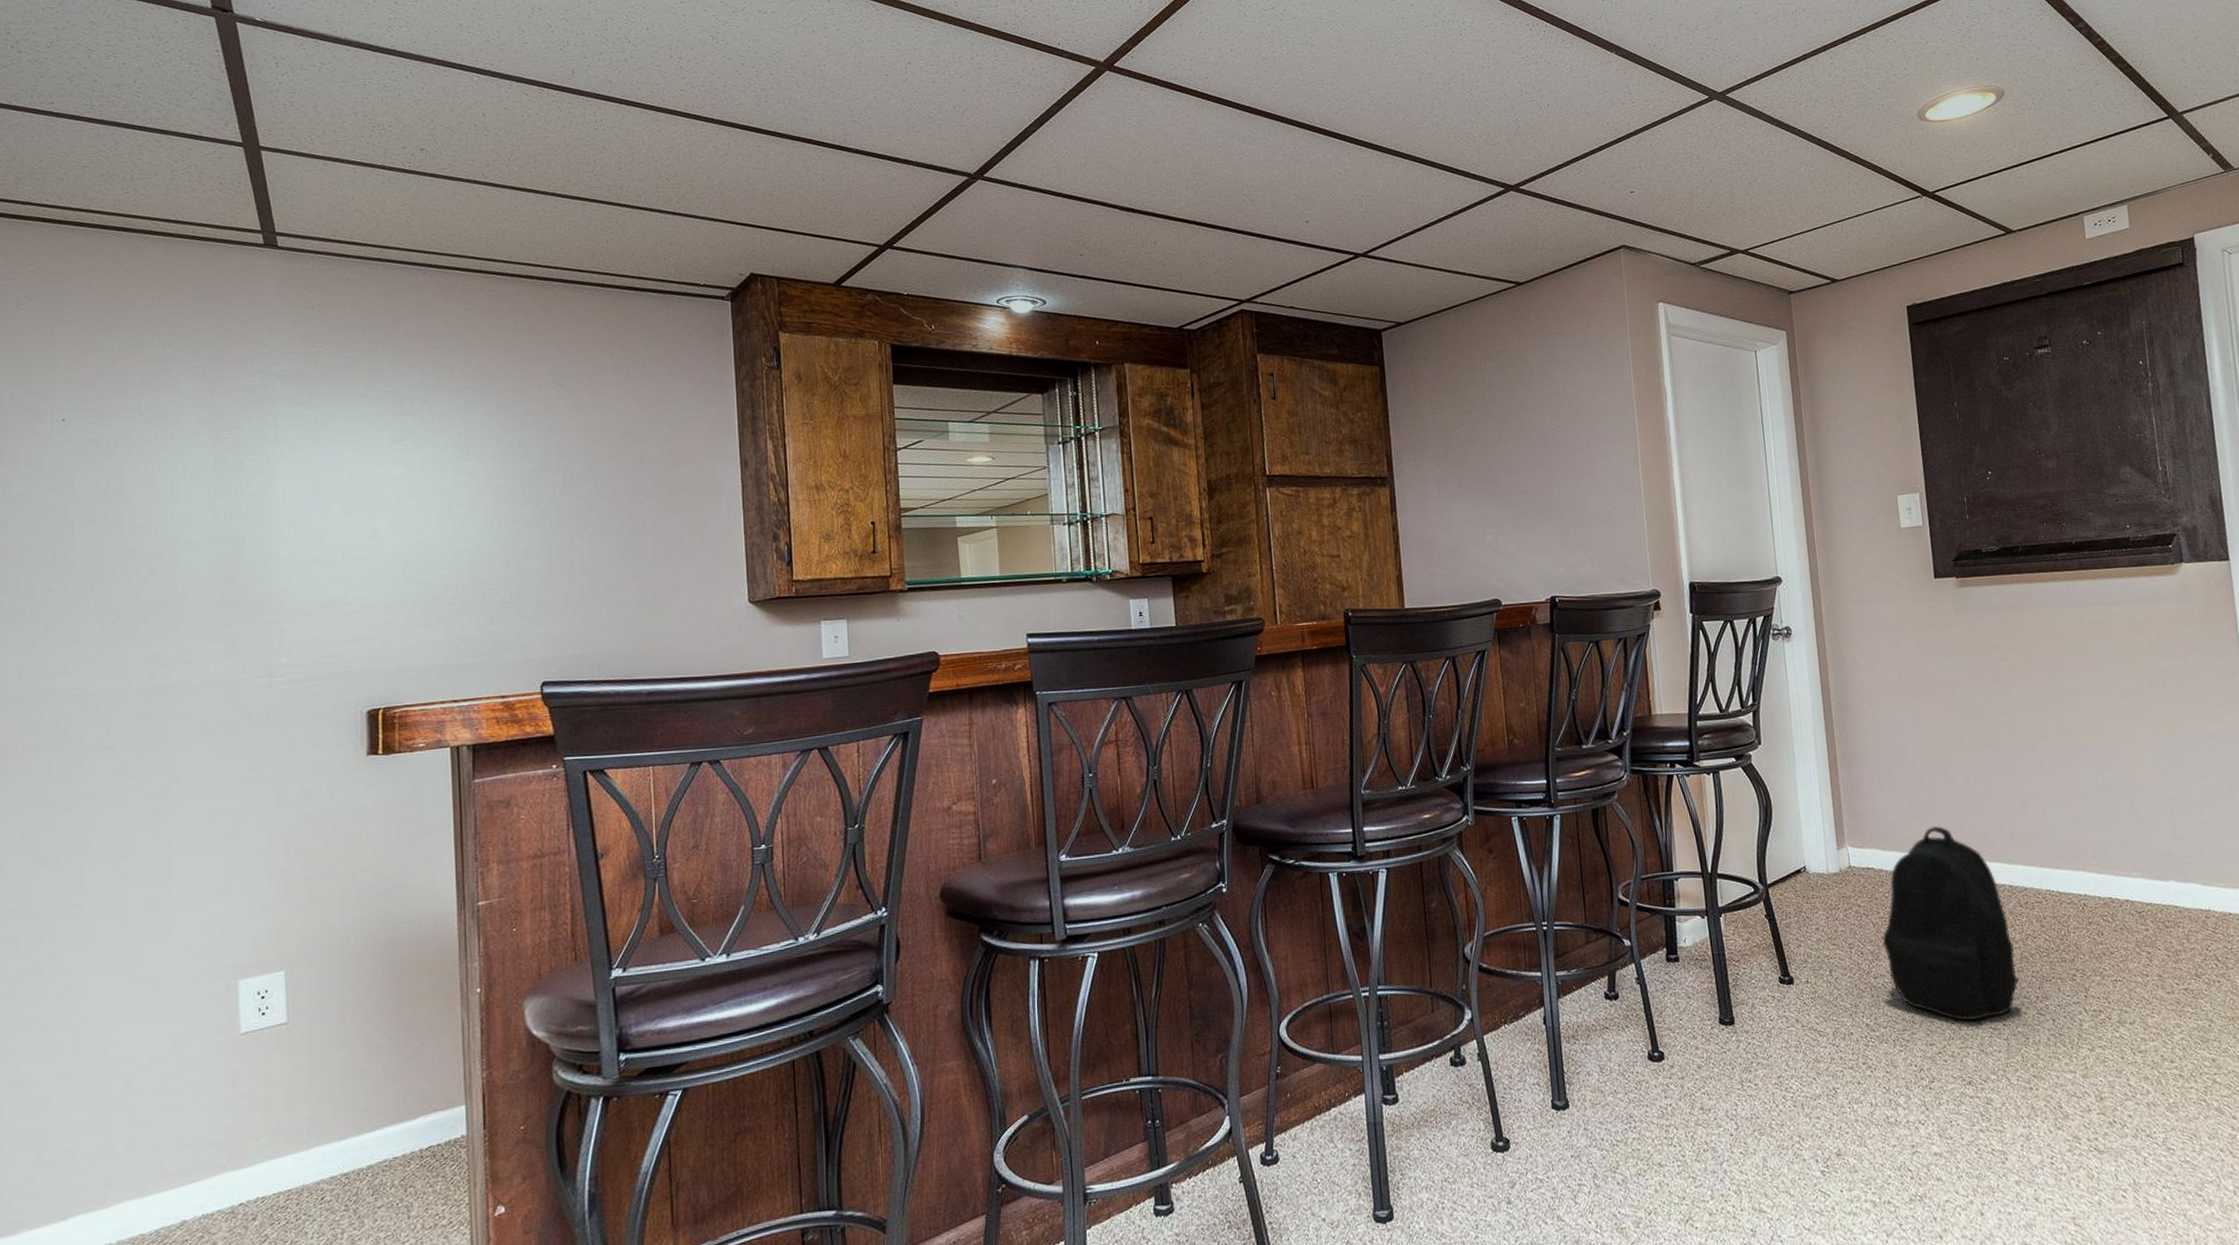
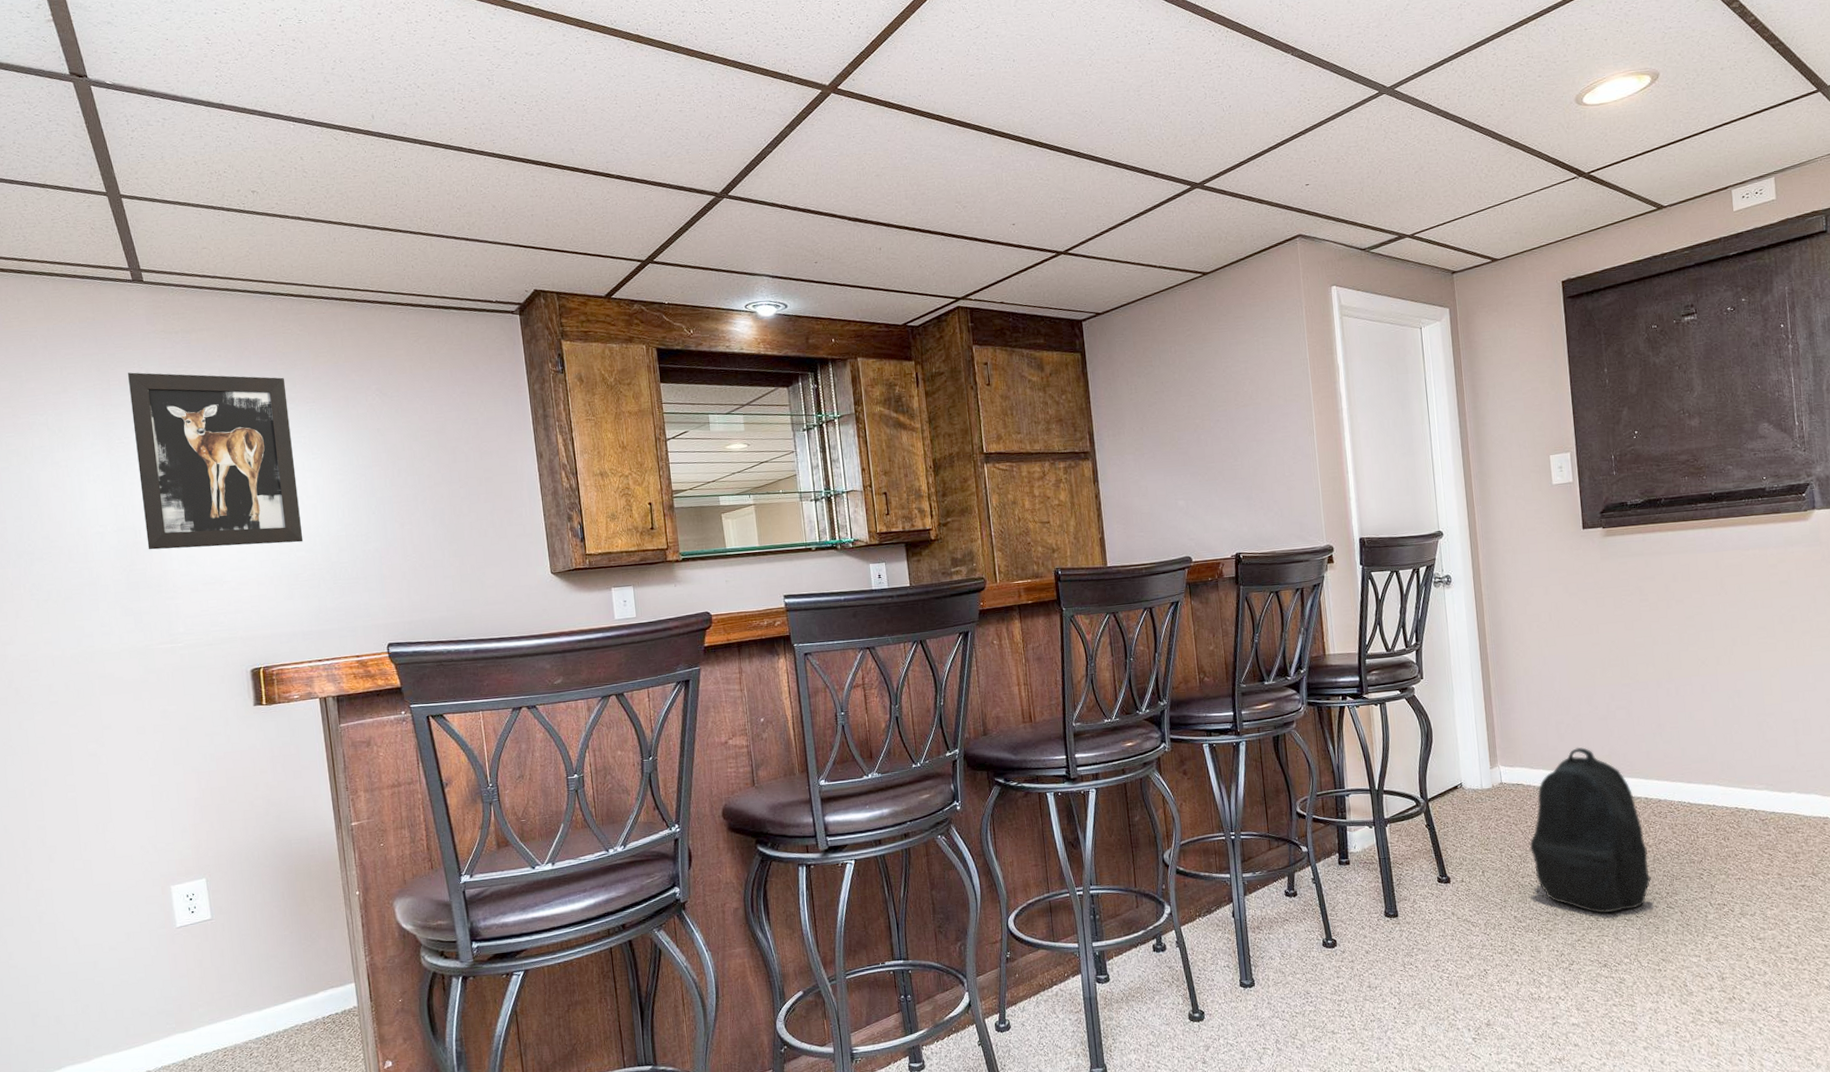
wall art: none [248,351,447,563] -> present [128,372,304,550]

